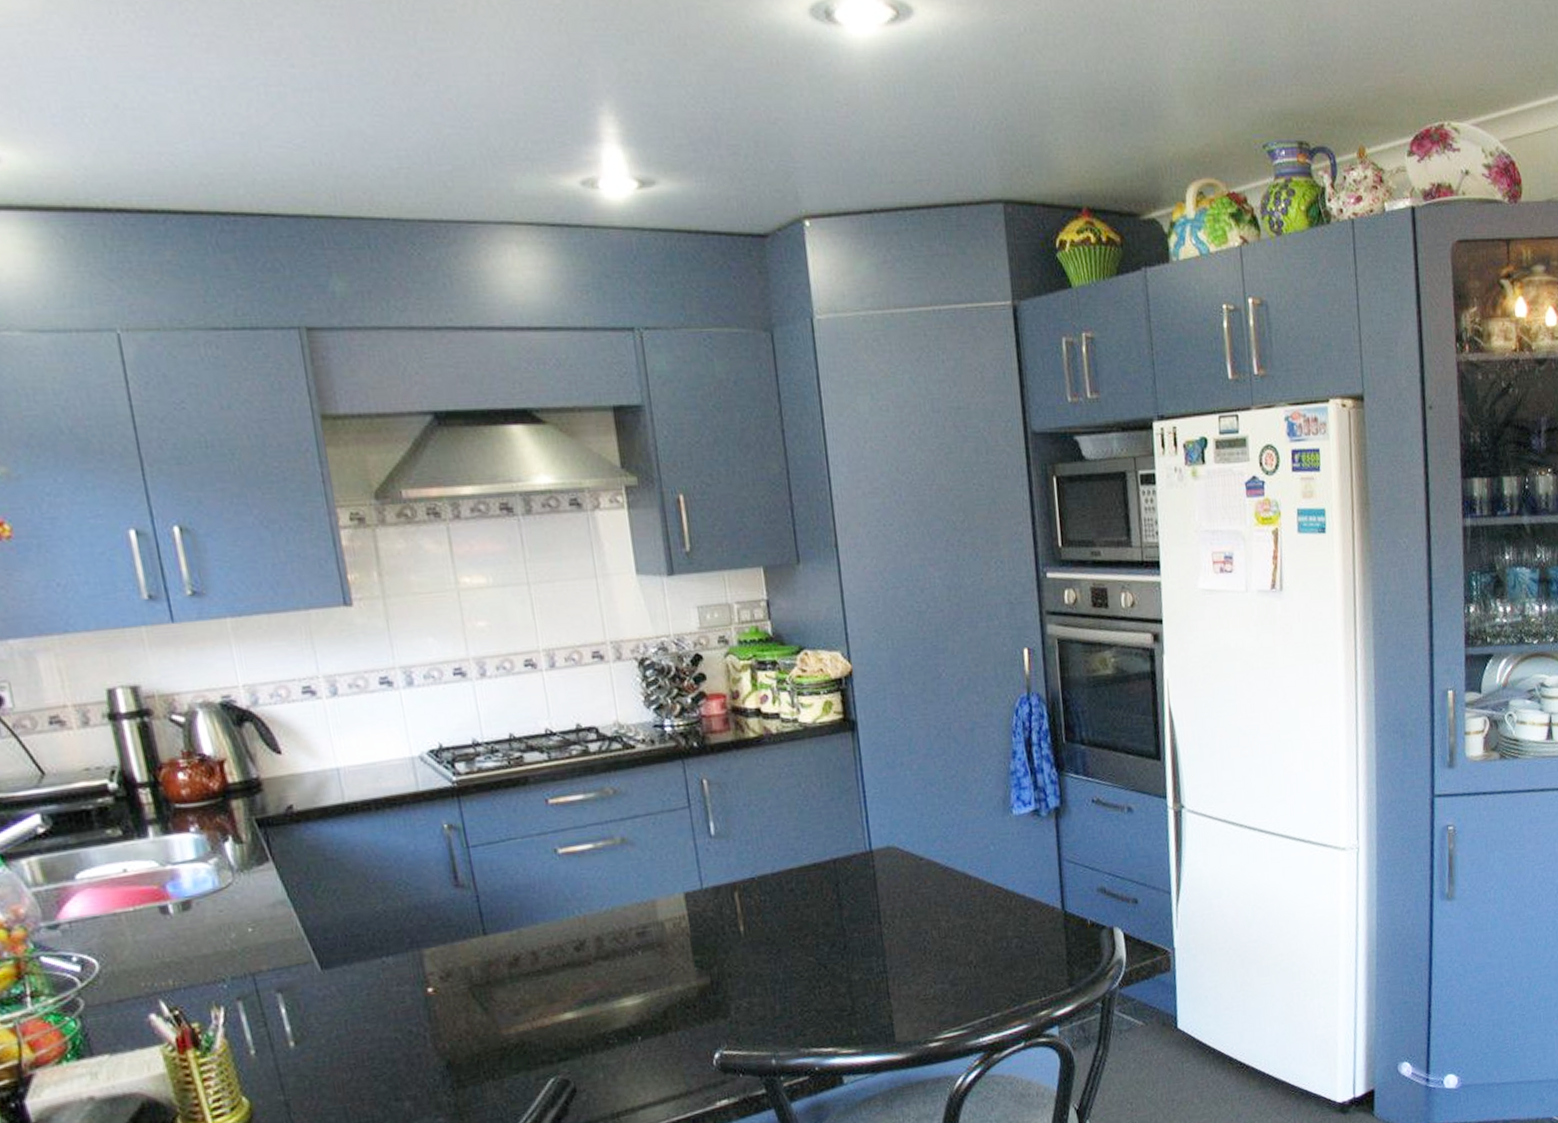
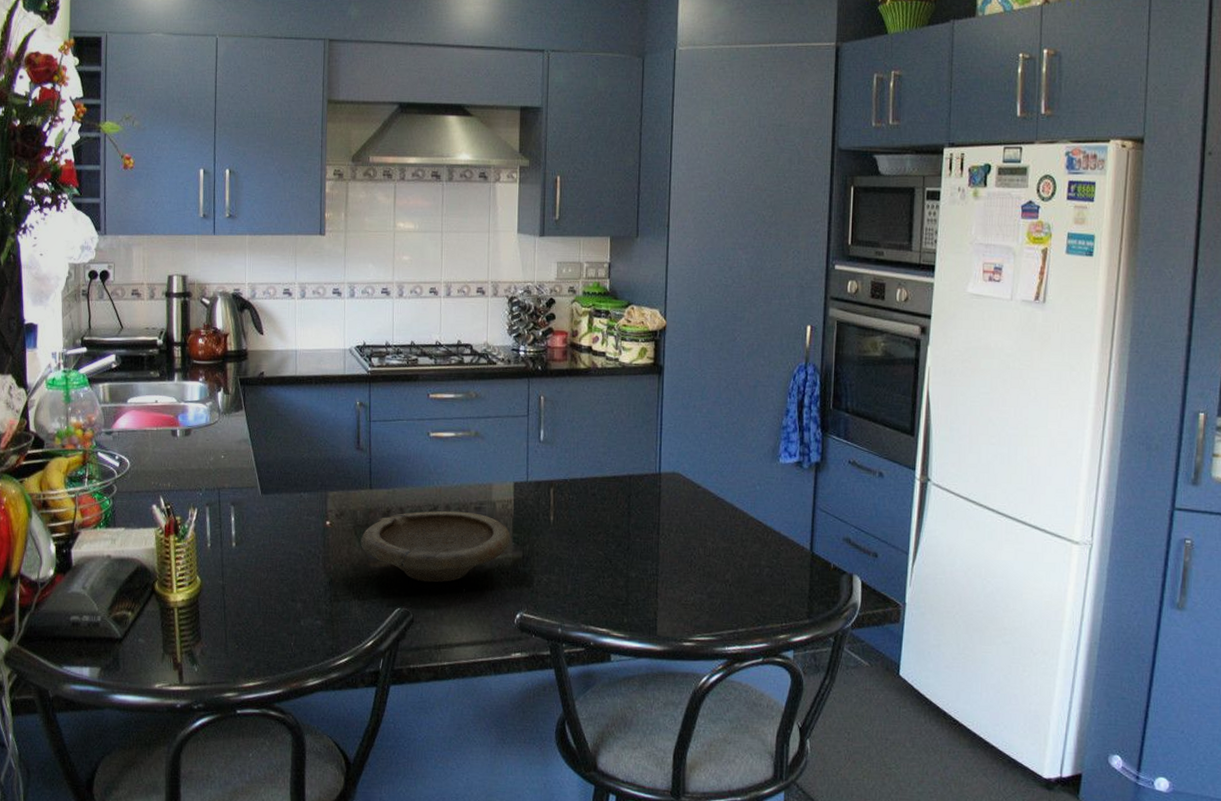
bowl: none [481,940,692,1040] -> present [360,510,511,583]

